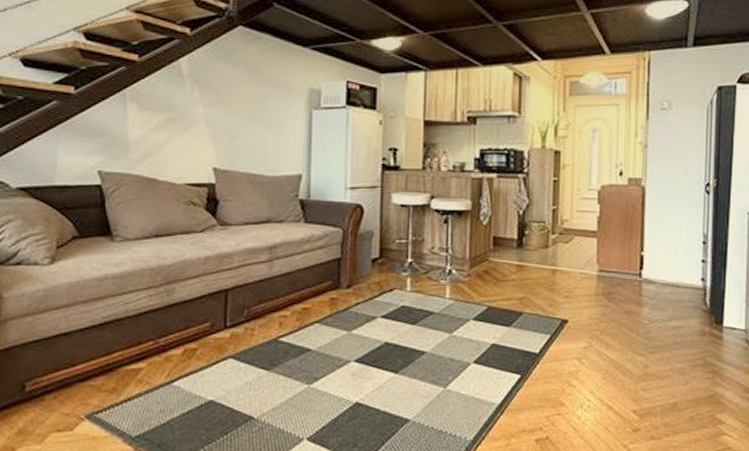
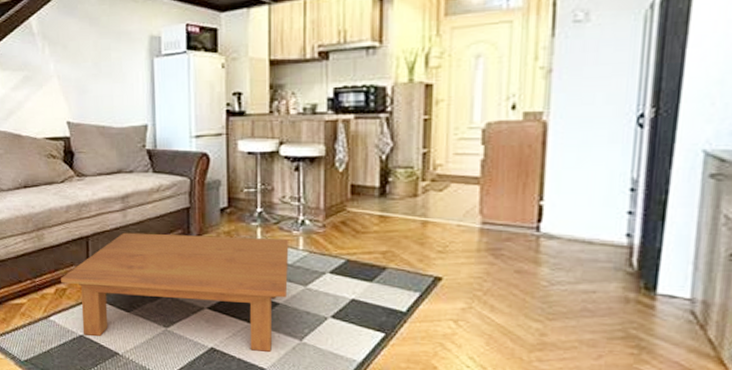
coffee table: none [191,284,437,402] -> present [61,232,289,352]

